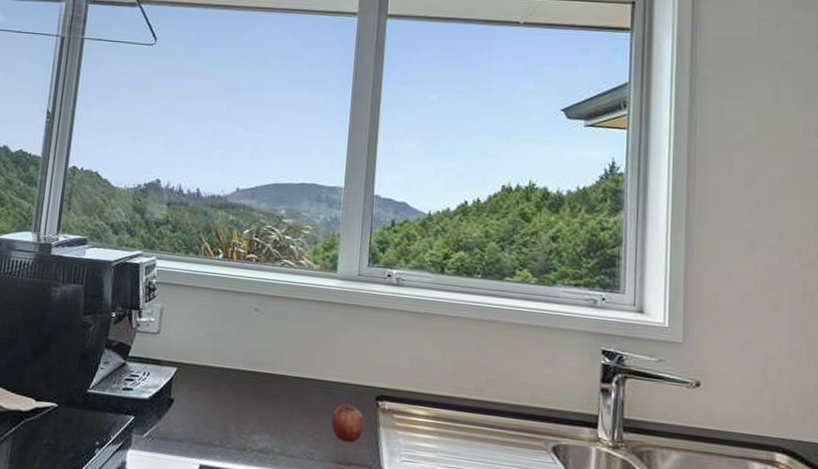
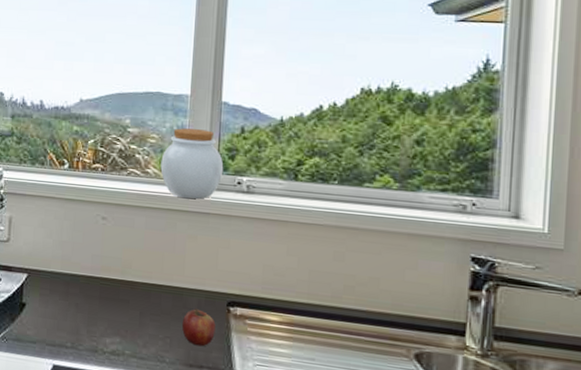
jar: none [314,220,375,292] -> present [160,128,224,200]

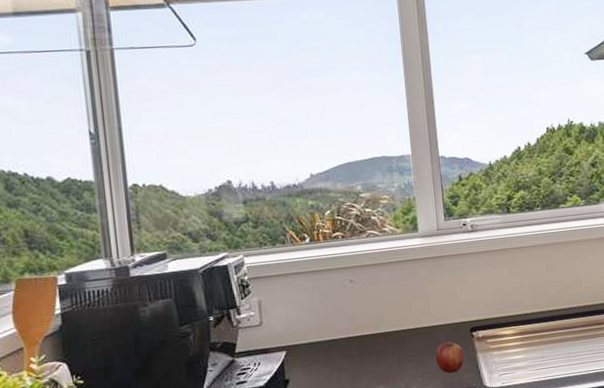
jar: present [160,128,224,200] -> none [394,183,450,248]

